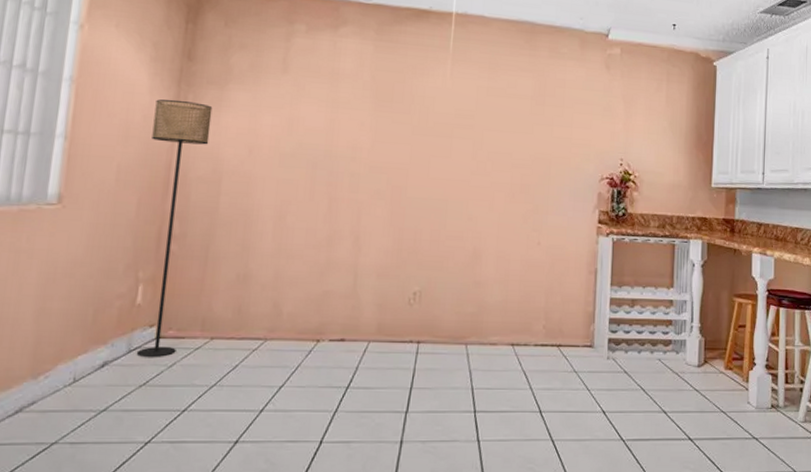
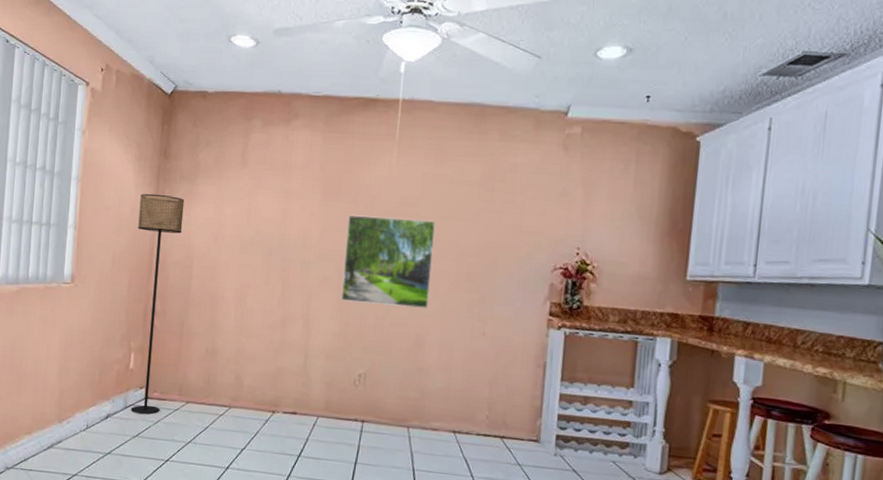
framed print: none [394,126,490,222] -> present [341,214,435,309]

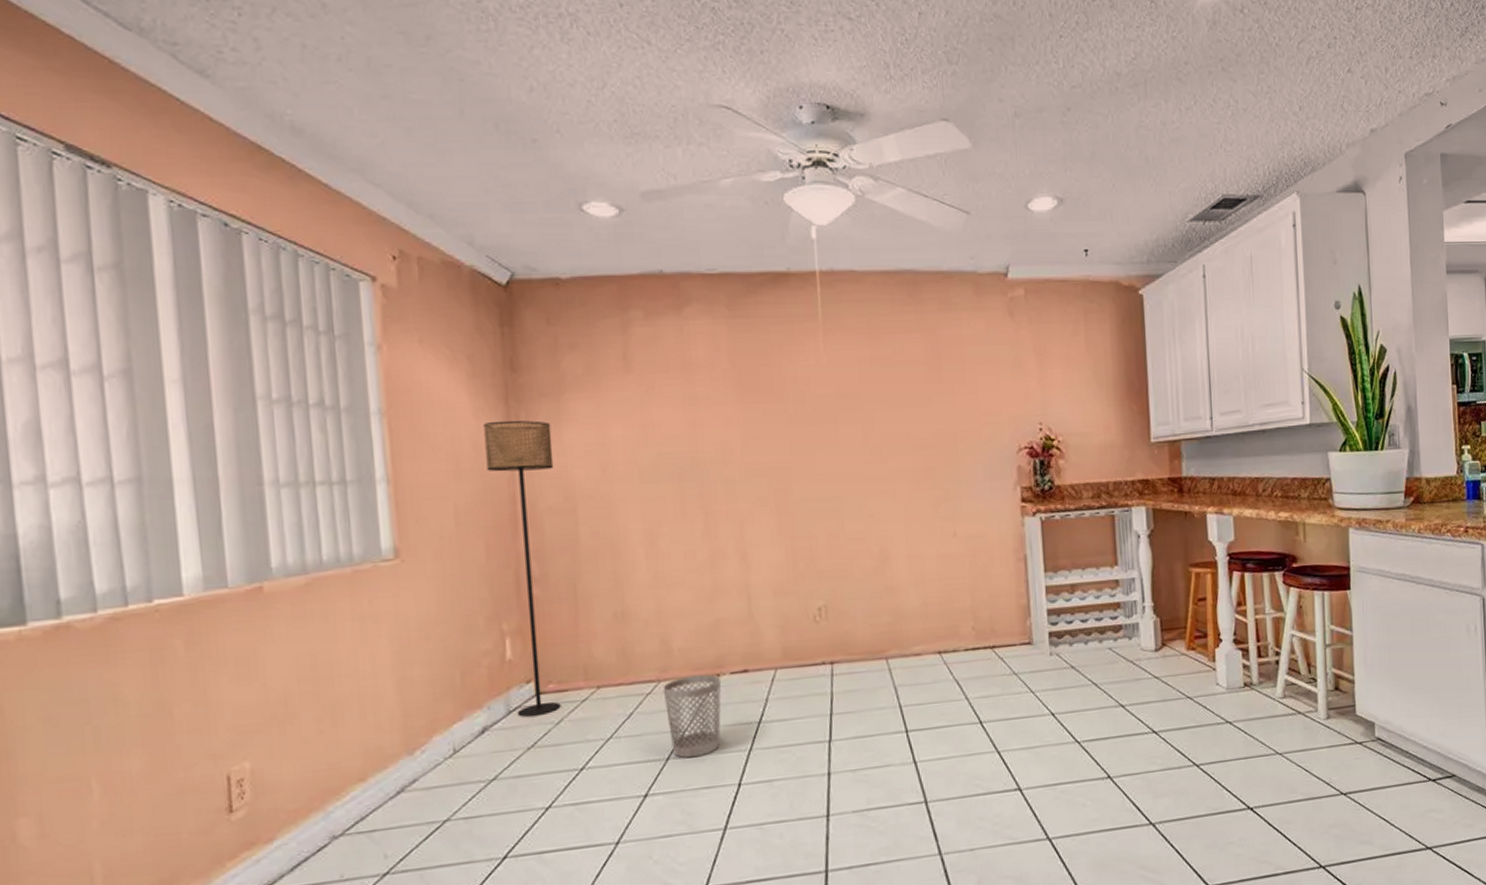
wastebasket: none [231,408,276,472] -> present [662,674,722,758]
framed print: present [341,214,435,309] -> none [775,411,888,523]

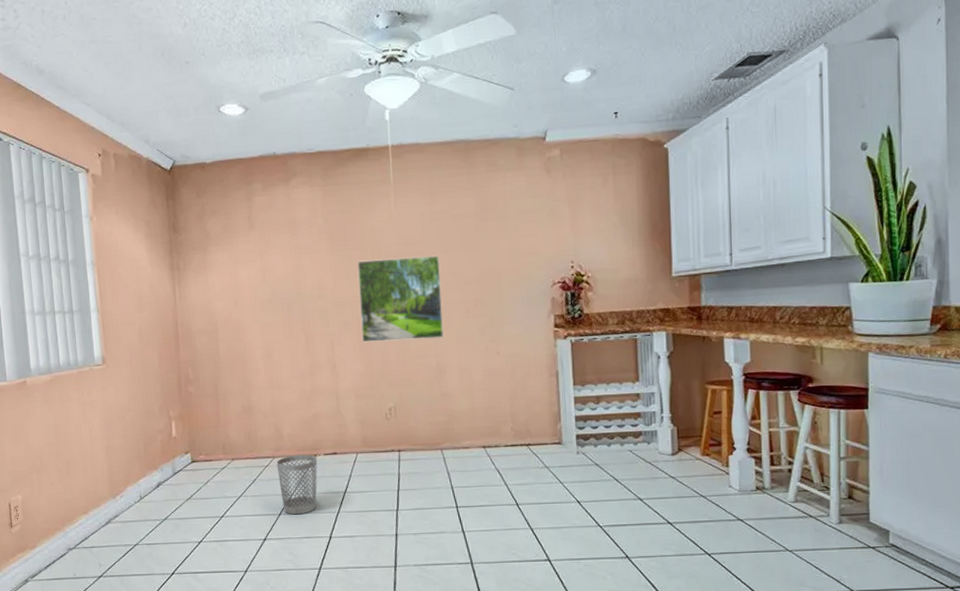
floor lamp: present [483,420,561,717] -> none [156,267,208,477]
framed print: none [775,411,888,523] -> present [357,255,443,343]

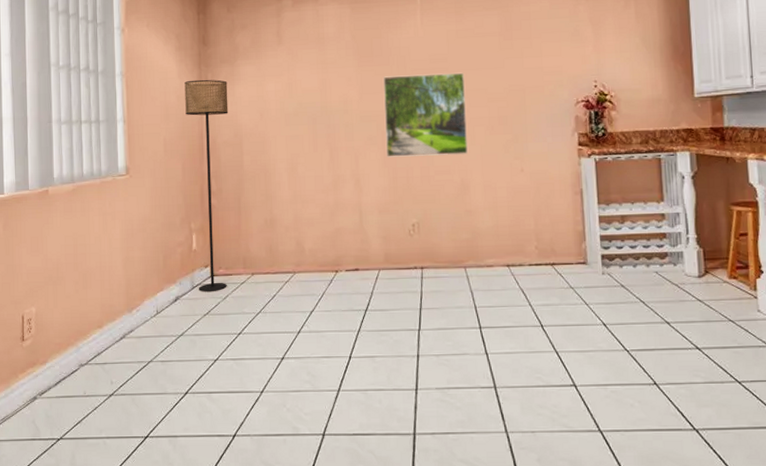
floor lamp: none [156,267,208,477] -> present [184,79,229,292]
wastebasket: present [276,455,318,515] -> none [297,270,339,333]

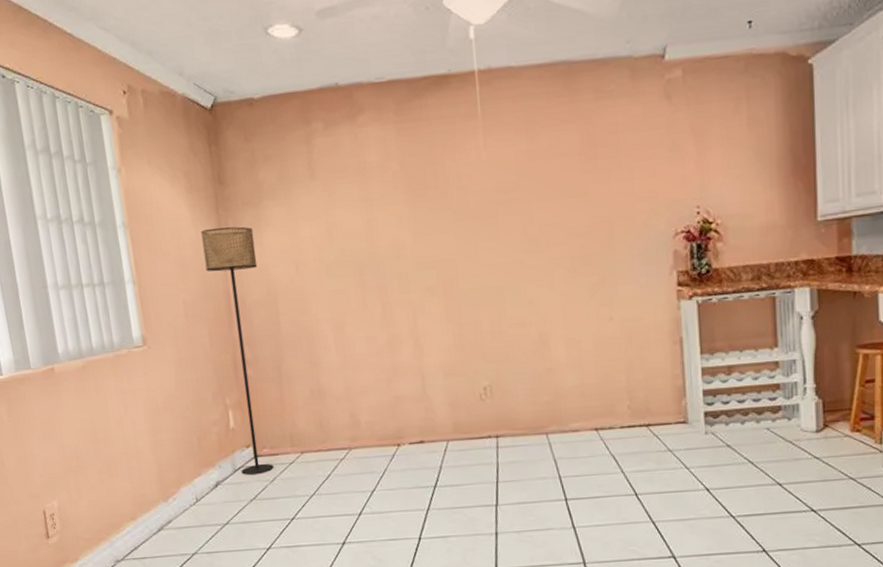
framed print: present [383,72,468,157] -> none [441,203,546,311]

